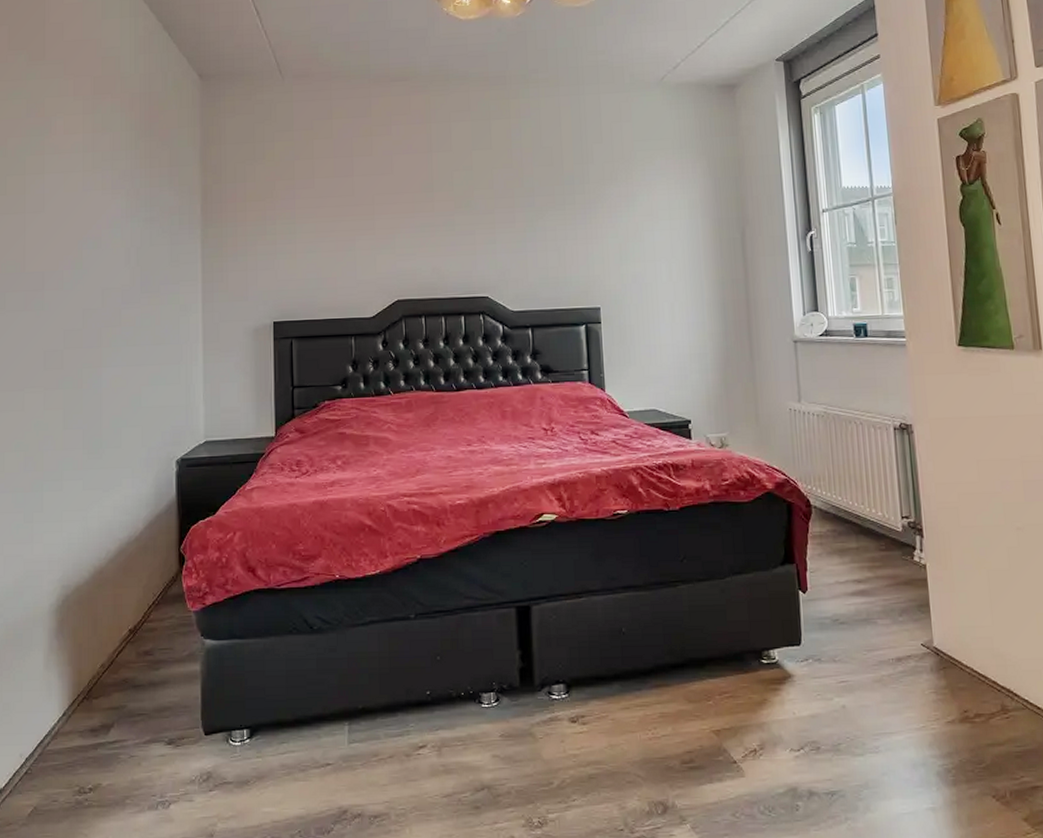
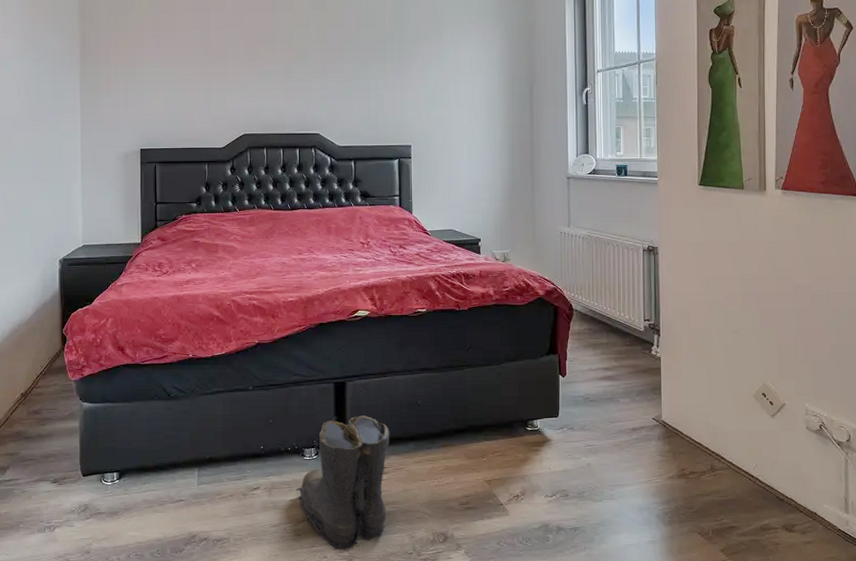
boots: none [472,648,589,828] -> present [296,415,390,551]

